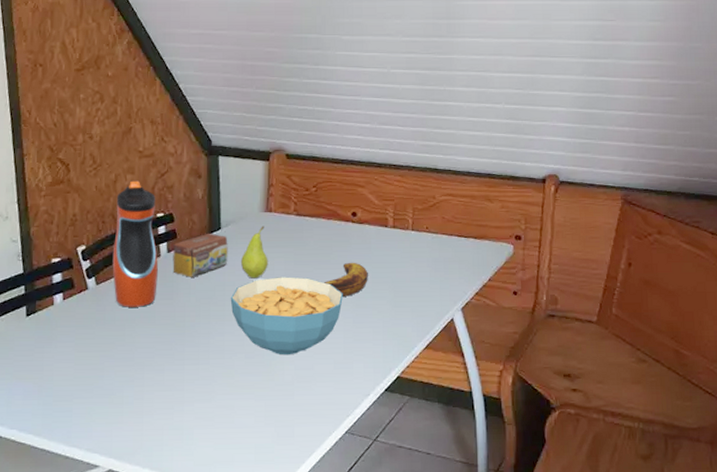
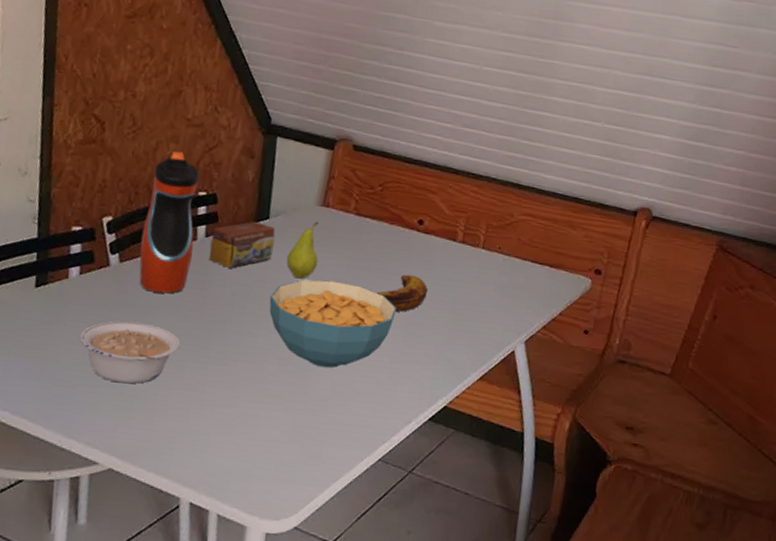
legume: none [69,335,157,392] -> present [79,321,181,384]

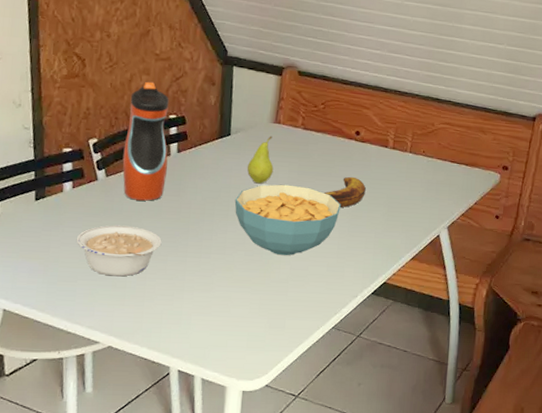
tea box: present [209,221,276,268] -> none [181,137,237,178]

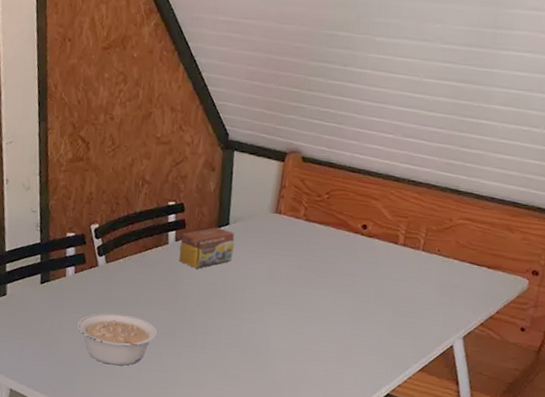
water bottle: present [122,81,169,201] -> none [122,166,169,290]
tea box: none [181,137,237,178] -> present [179,227,235,269]
cereal bowl: present [234,184,341,256] -> none [231,279,343,357]
fruit: present [247,136,274,184] -> none [244,227,273,278]
banana: present [323,176,366,208] -> none [324,274,371,309]

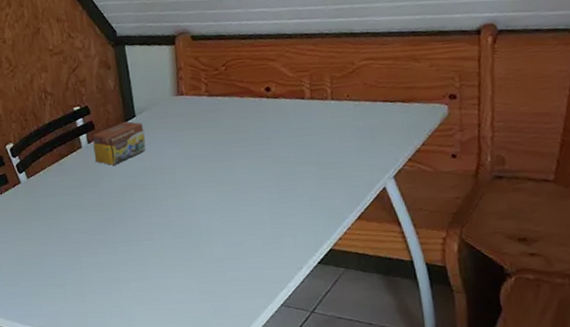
legume: present [77,312,158,366] -> none [12,223,91,275]

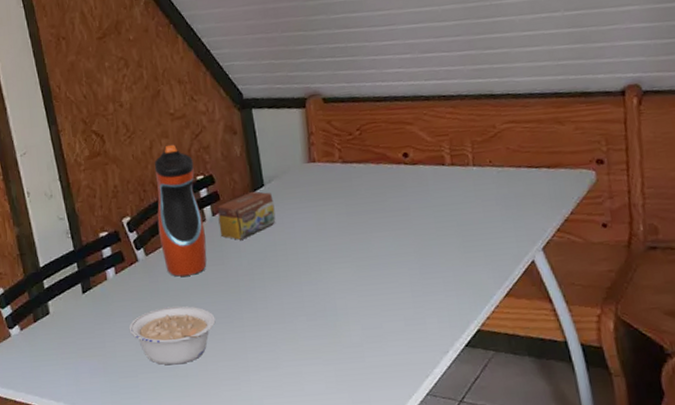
legume: none [12,223,91,275] -> present [129,305,216,365]
water bottle: none [34,78,83,198] -> present [154,144,207,277]

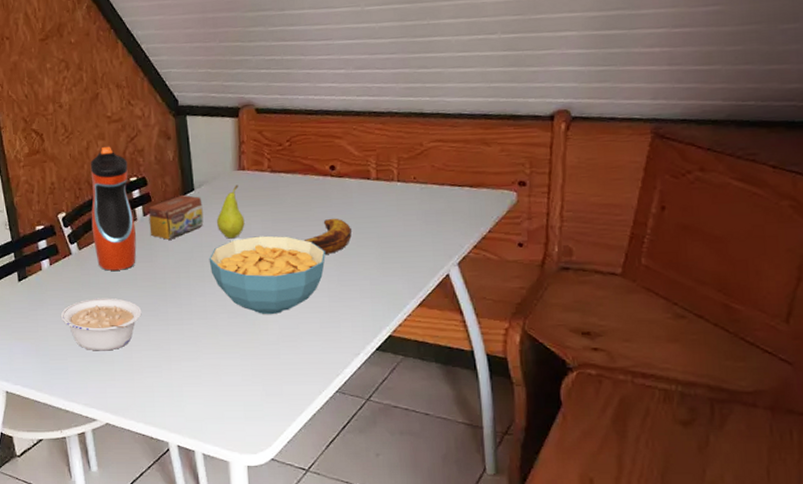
cereal bowl: none [283,229,405,315] -> present [209,235,326,315]
fruit: none [289,177,319,236] -> present [216,184,245,239]
banana: none [381,207,430,248] -> present [303,218,352,255]

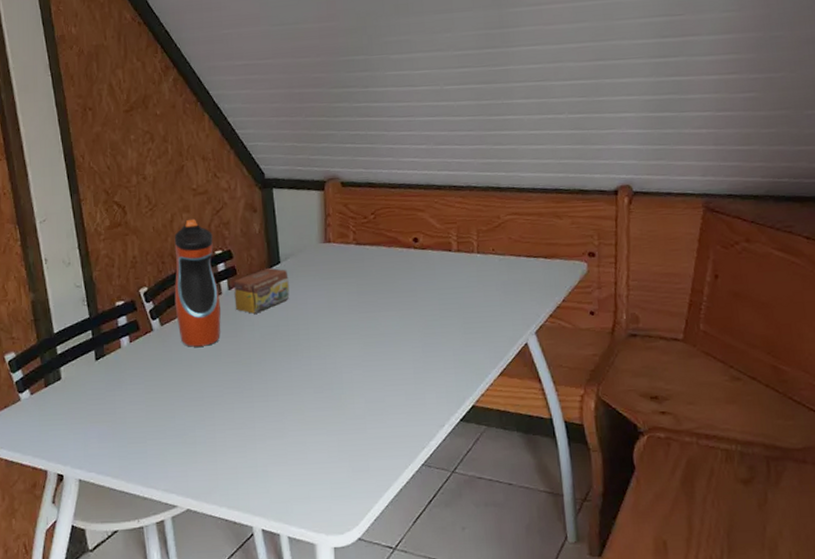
legume: present [60,297,142,351] -> none [140,375,226,432]
cereal bowl: present [209,235,326,315] -> none [295,308,410,389]
fruit: present [216,184,245,239] -> none [302,257,331,312]
banana: present [303,218,352,255] -> none [388,289,435,327]

